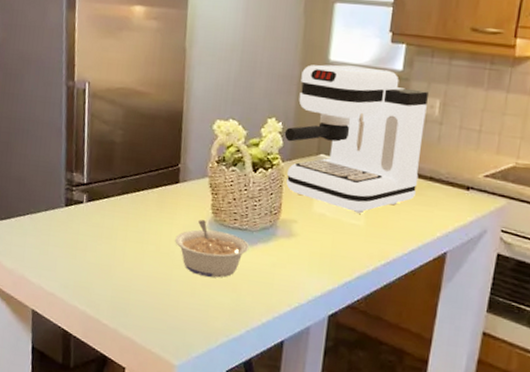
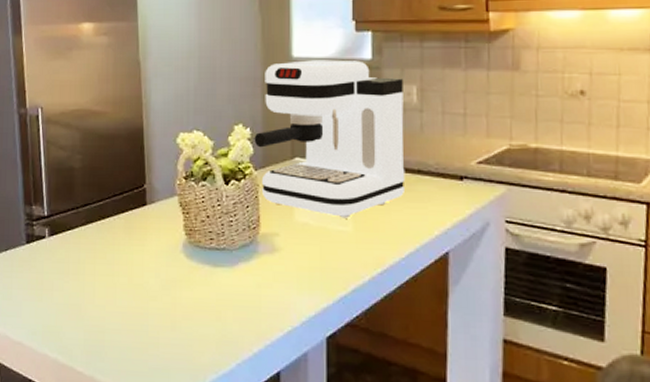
legume: present [175,219,250,278] -> none [148,243,230,306]

